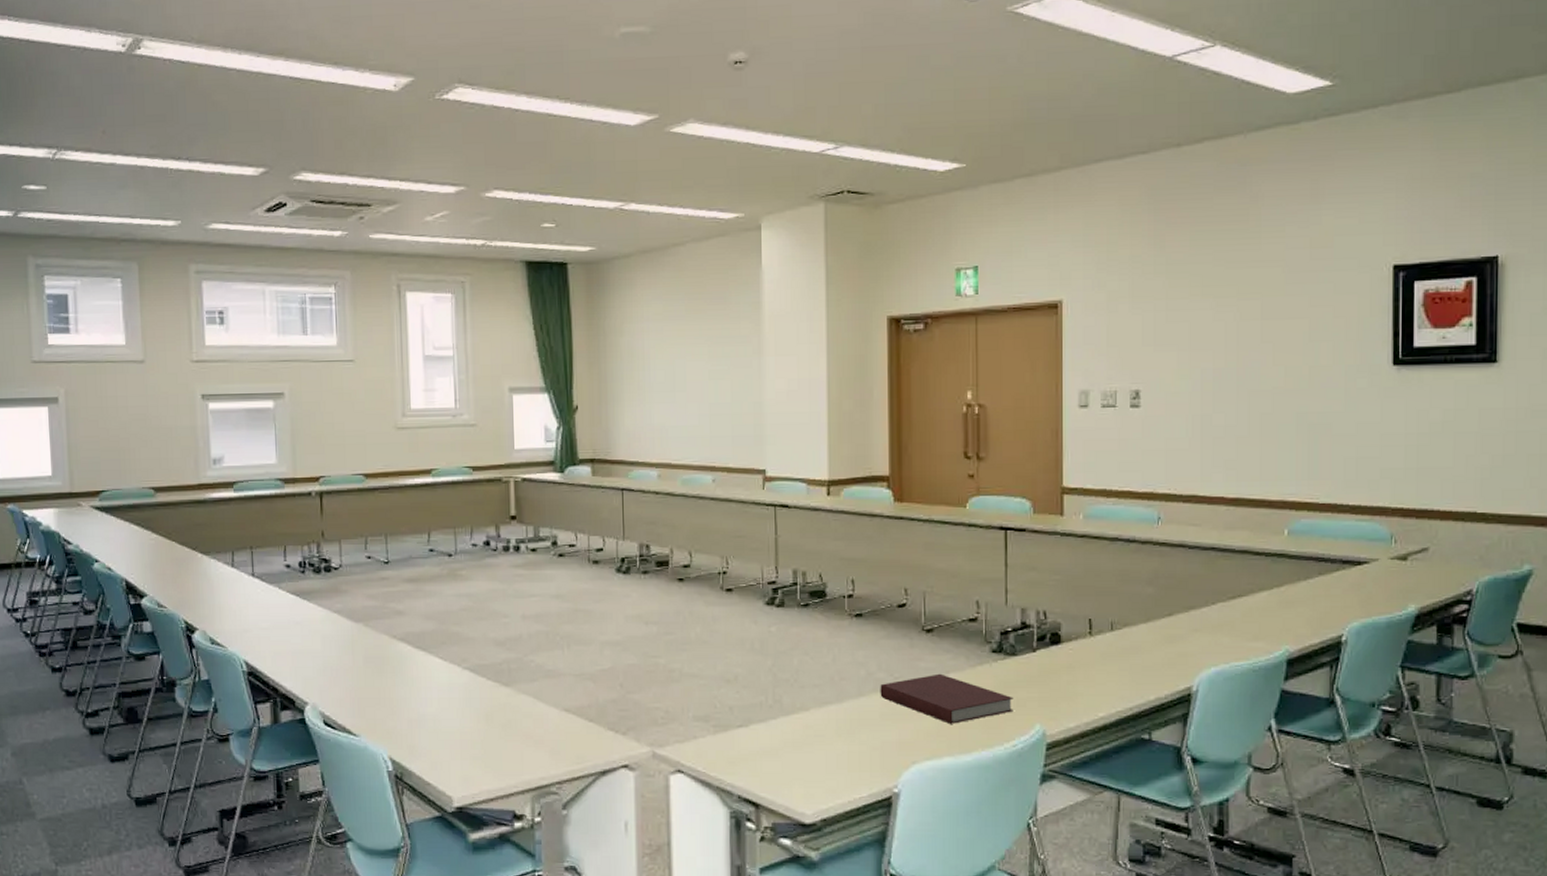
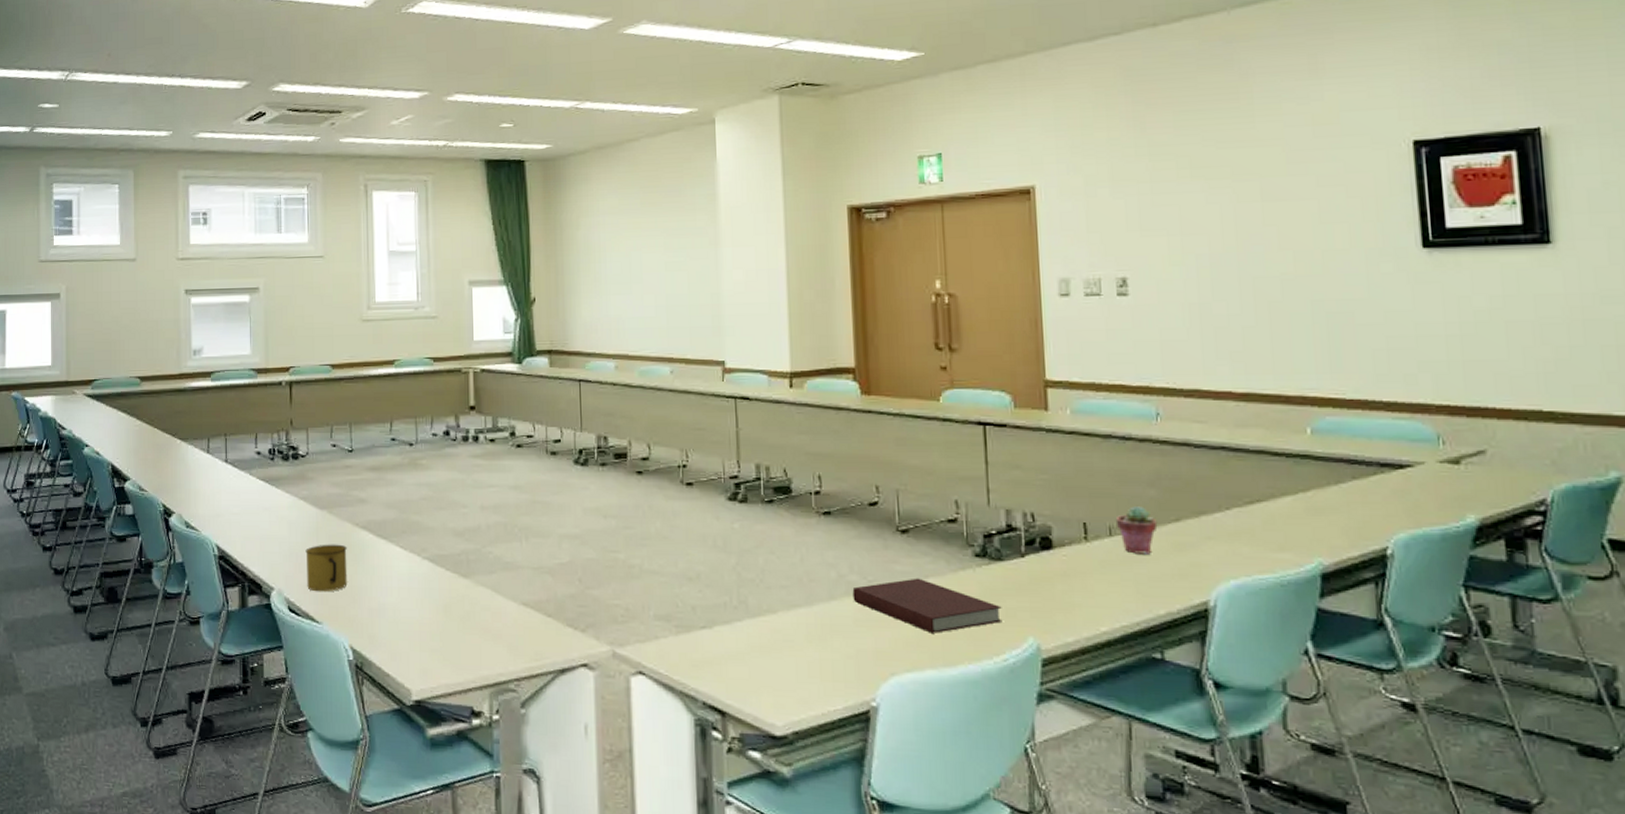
mug: none [341,657,386,705] -> present [305,544,348,592]
potted succulent: none [1117,603,1153,646] -> present [1115,506,1158,554]

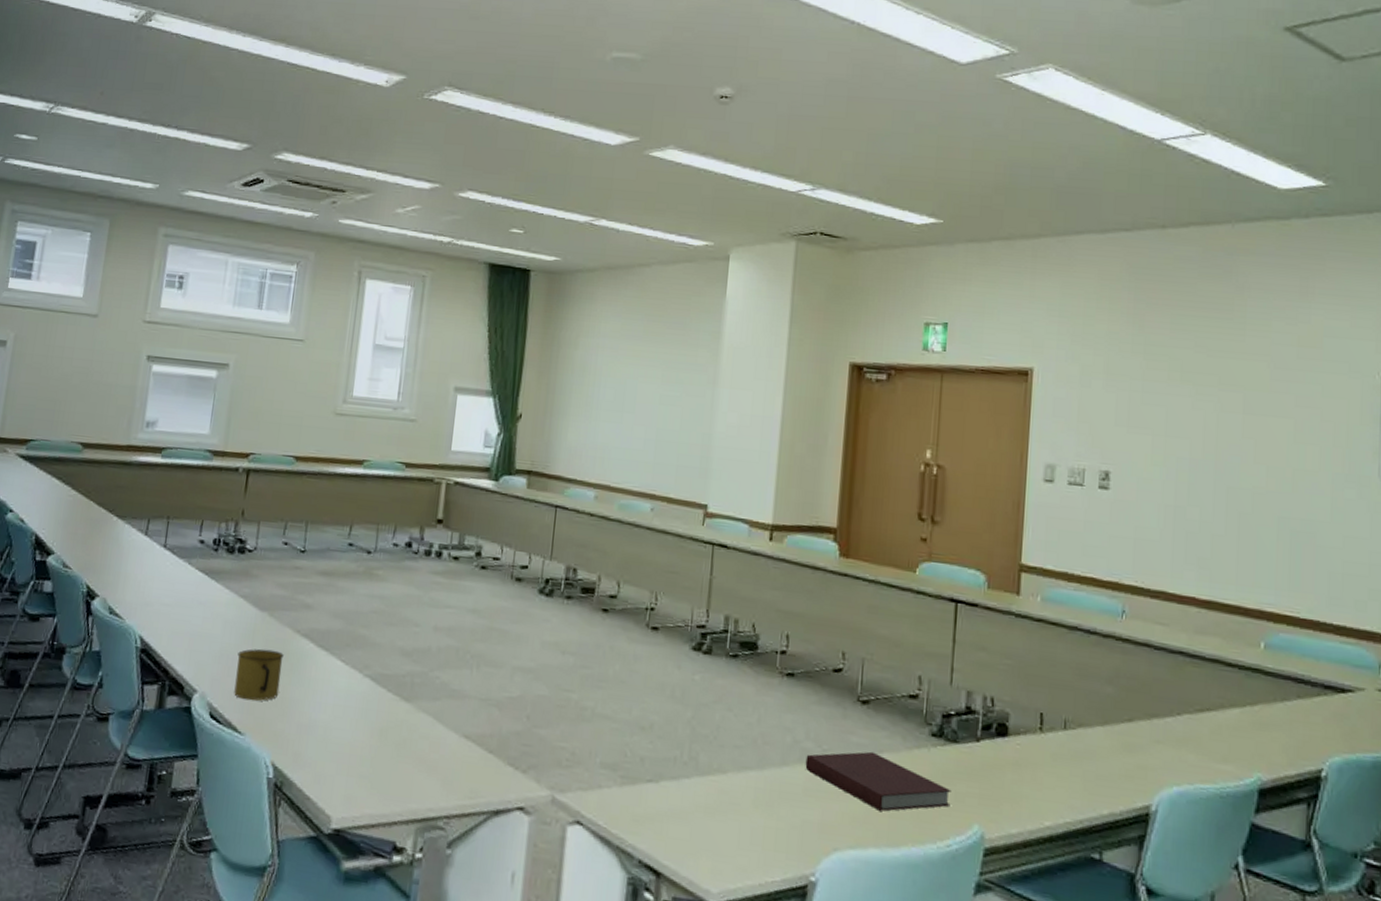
potted succulent: present [1115,506,1158,554] -> none [1071,701,1111,752]

